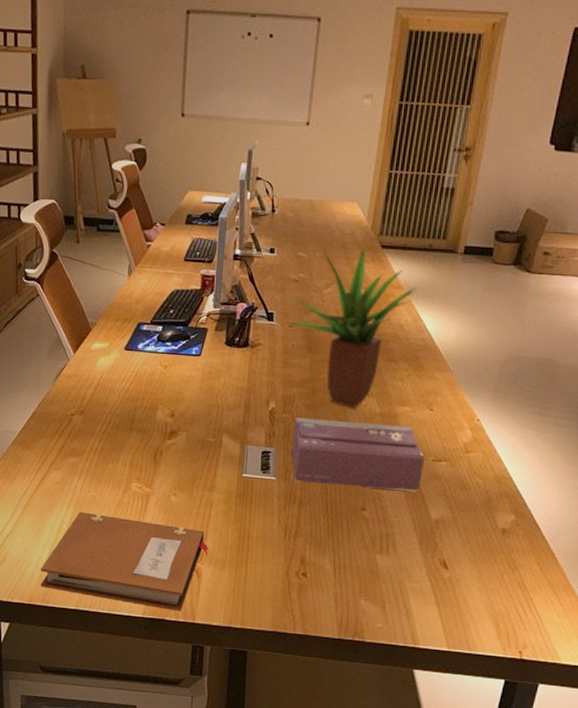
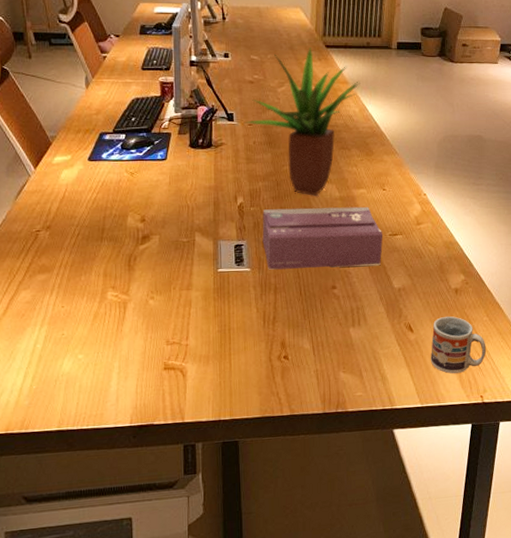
notebook: present [40,511,209,612] -> none [15,328,192,414]
cup: none [465,557,533,623] -> present [431,316,487,374]

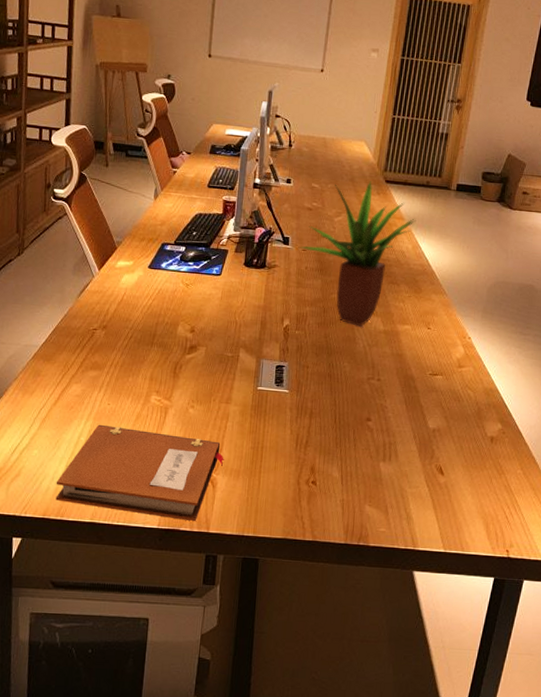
notebook: none [15,328,192,414] -> present [56,424,224,522]
tissue box: present [262,206,383,270] -> none [303,334,423,404]
cup: present [431,316,487,374] -> none [459,463,518,524]

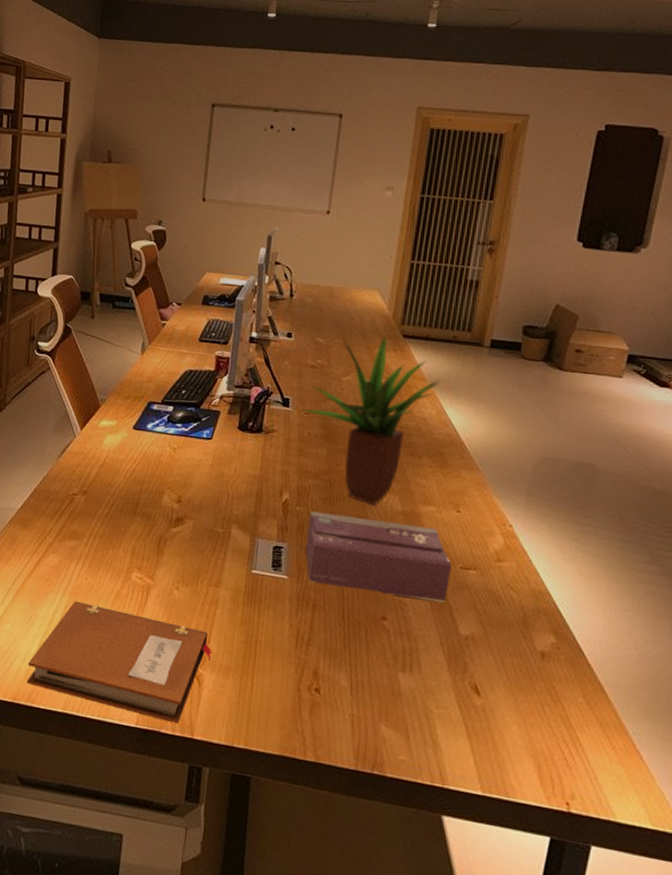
tissue box: none [303,334,423,404] -> present [305,511,451,603]

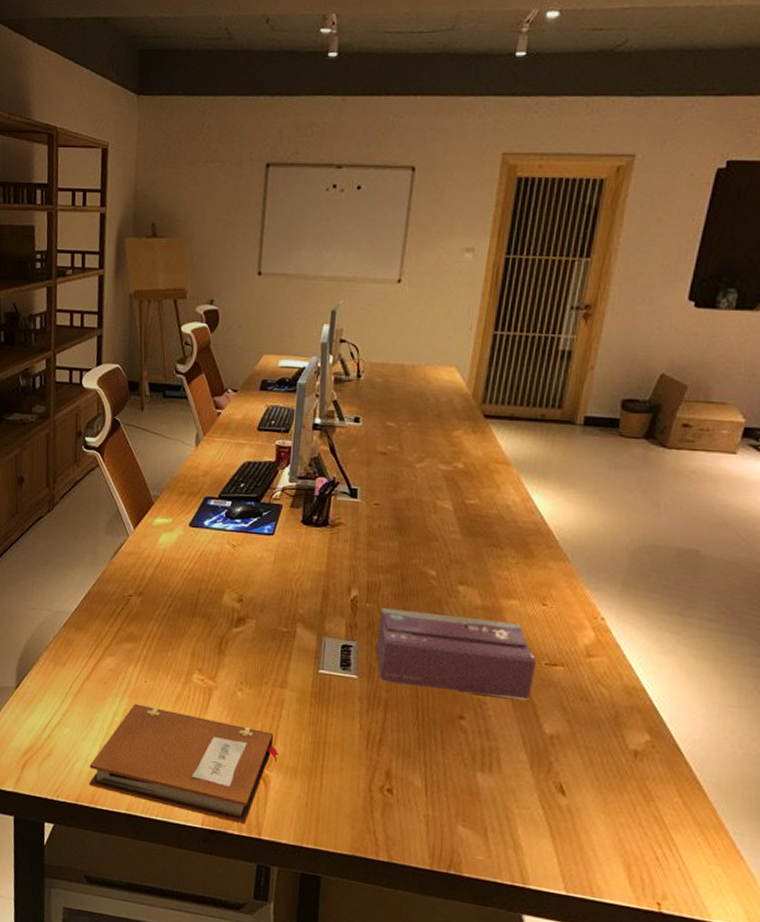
potted plant: present [301,336,440,505] -> none [370,417,526,600]

